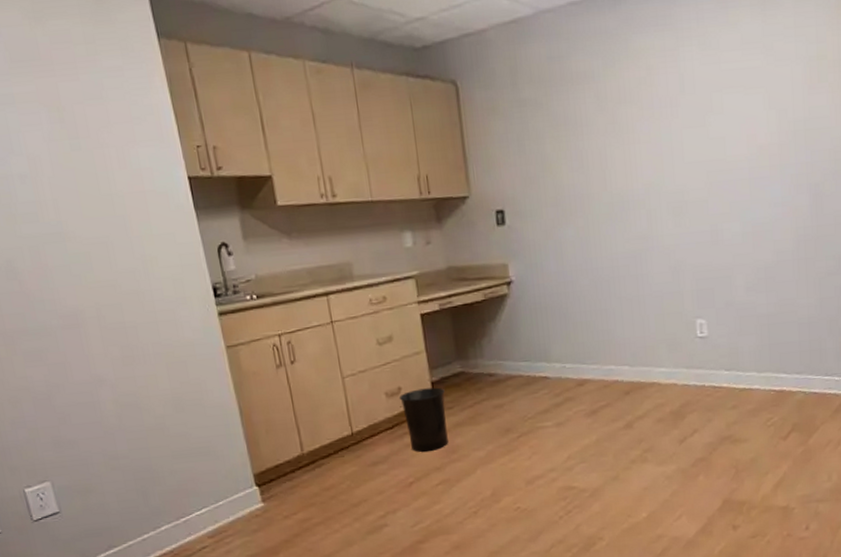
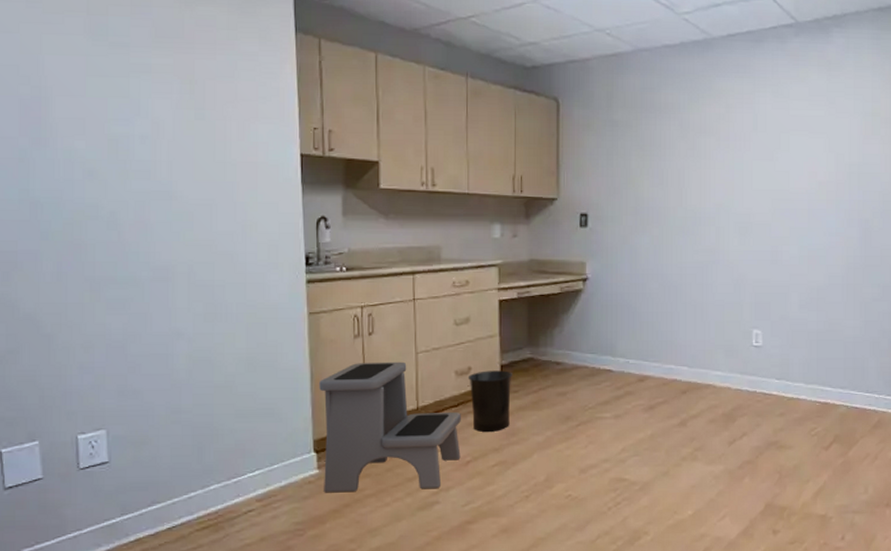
step stool: none [249,387,403,525] -> present [319,361,461,493]

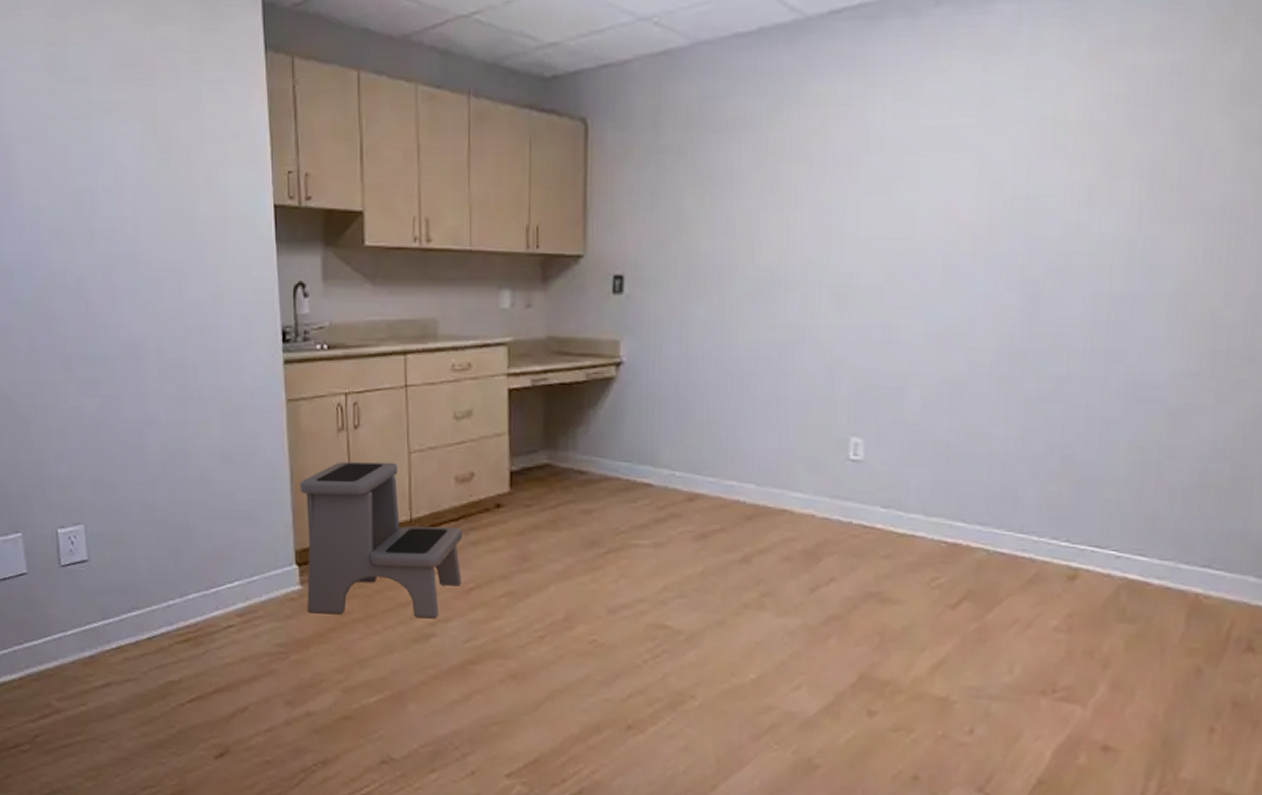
waste bin: present [467,370,512,432] -> none [470,478,524,554]

